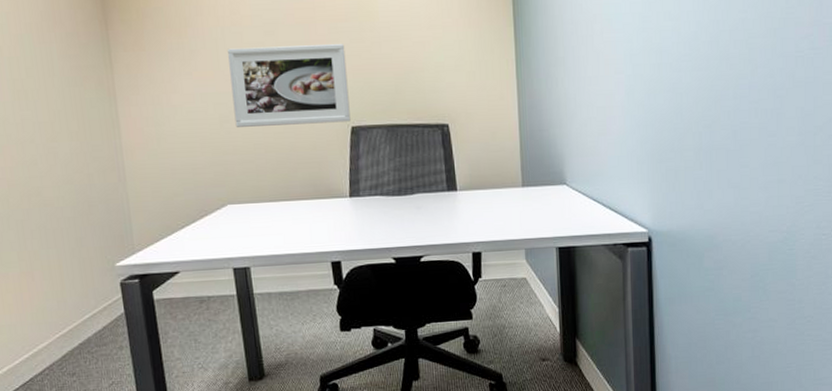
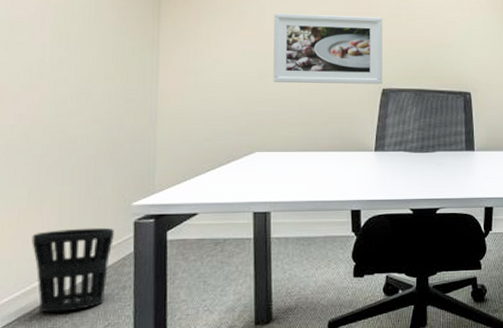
wastebasket: none [29,289,105,373] -> present [32,227,114,313]

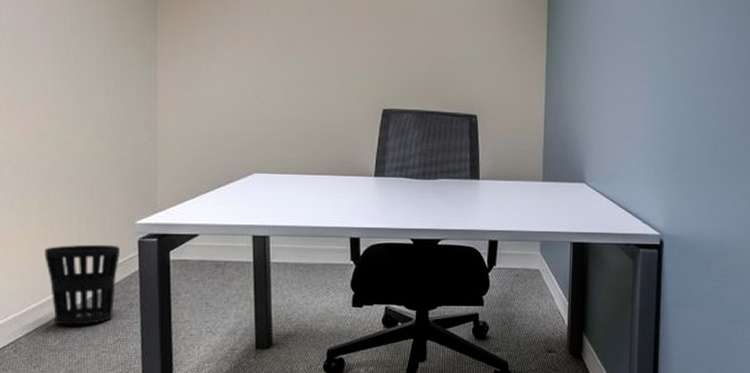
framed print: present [273,13,383,84] -> none [270,24,384,105]

